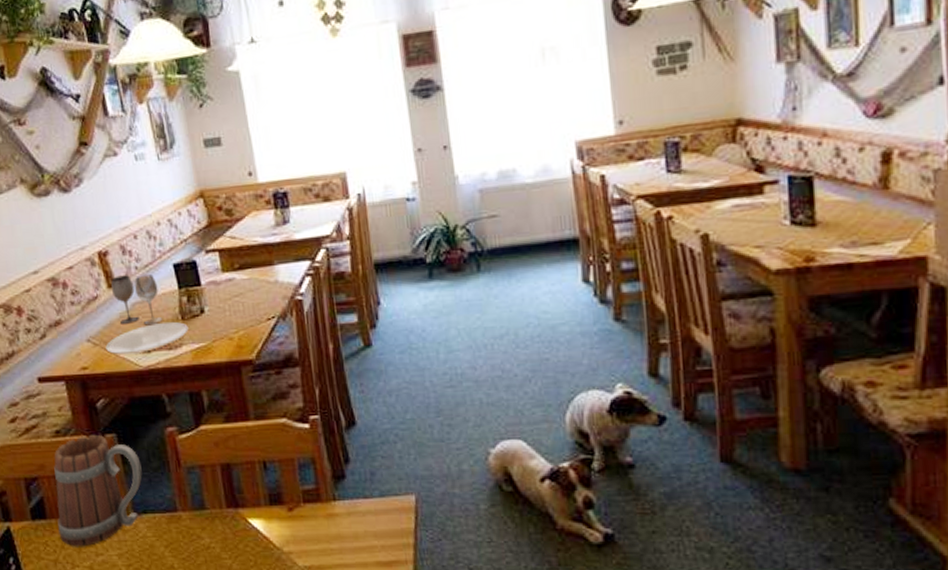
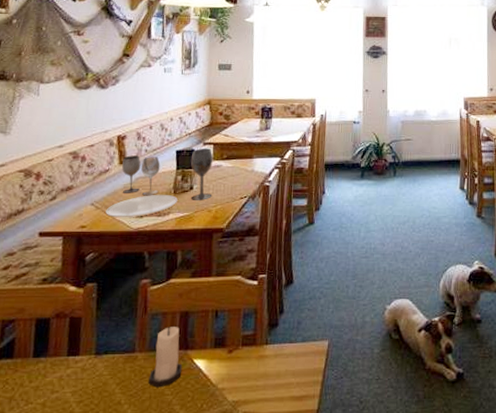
beer mug: present [54,434,143,547] -> none [21,283,113,385]
wine glass: none [193,258,231,328] -> present [190,149,213,201]
candle: none [199,481,237,551] -> present [148,327,183,388]

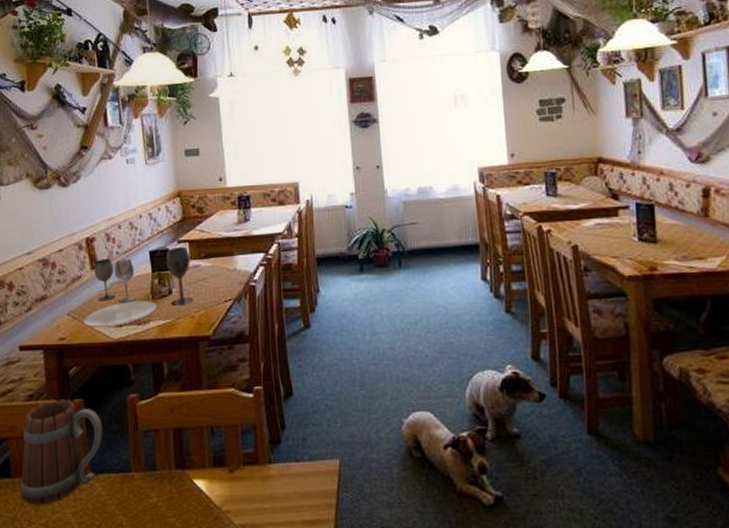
beer mug: none [21,283,113,385] -> present [20,399,103,505]
candle: present [148,327,183,388] -> none [148,444,182,509]

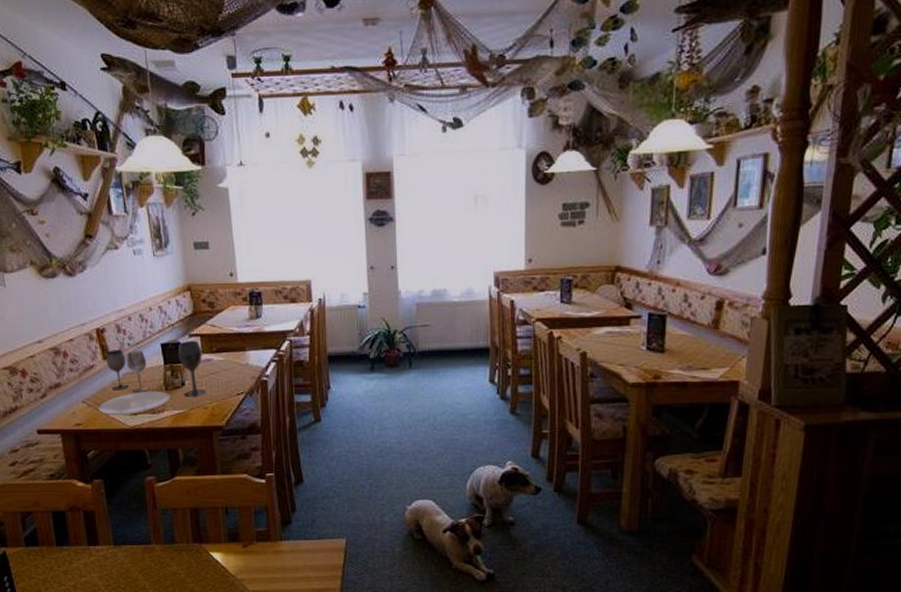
beer mug: present [20,399,103,505] -> none [47,479,124,570]

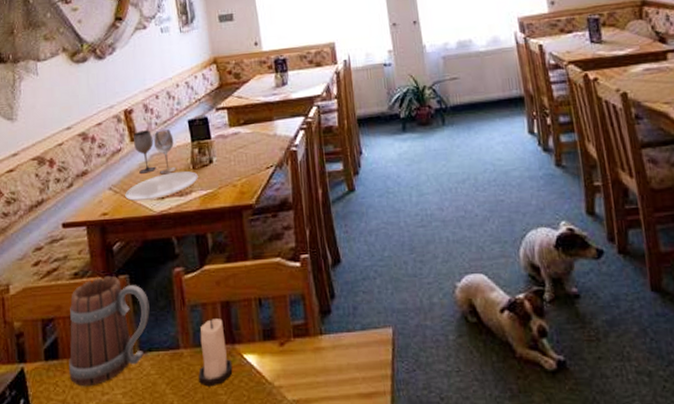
beer mug: none [47,479,124,570] -> present [69,275,150,387]
candle: none [169,522,200,576] -> present [198,319,233,387]
wine glass: present [177,341,207,398] -> none [205,114,235,176]

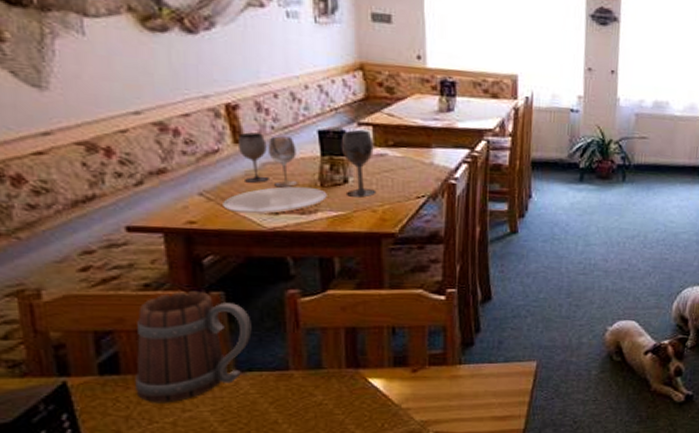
candle: present [198,319,233,387] -> none [311,343,354,407]
wine glass: none [205,114,235,176] -> present [341,130,377,198]

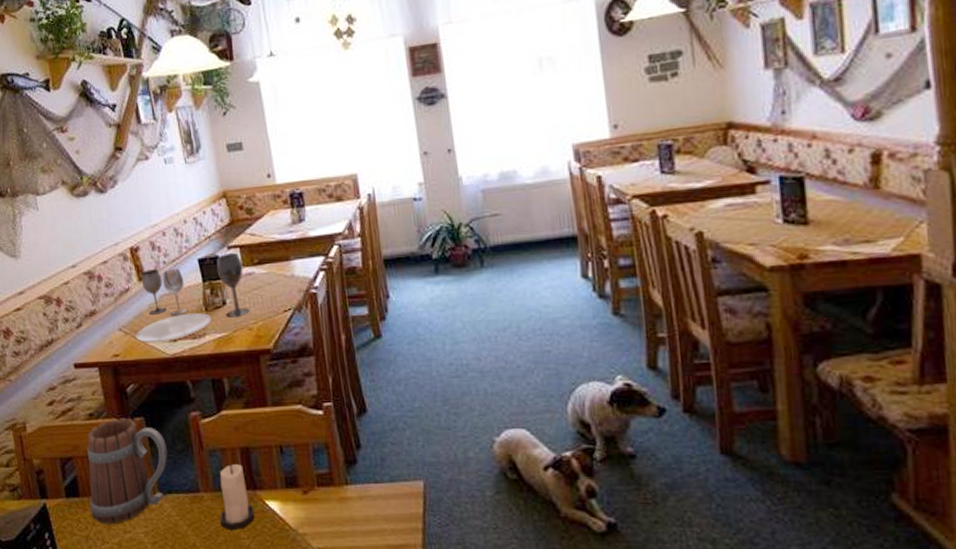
candle: none [311,343,354,407] -> present [220,464,255,531]

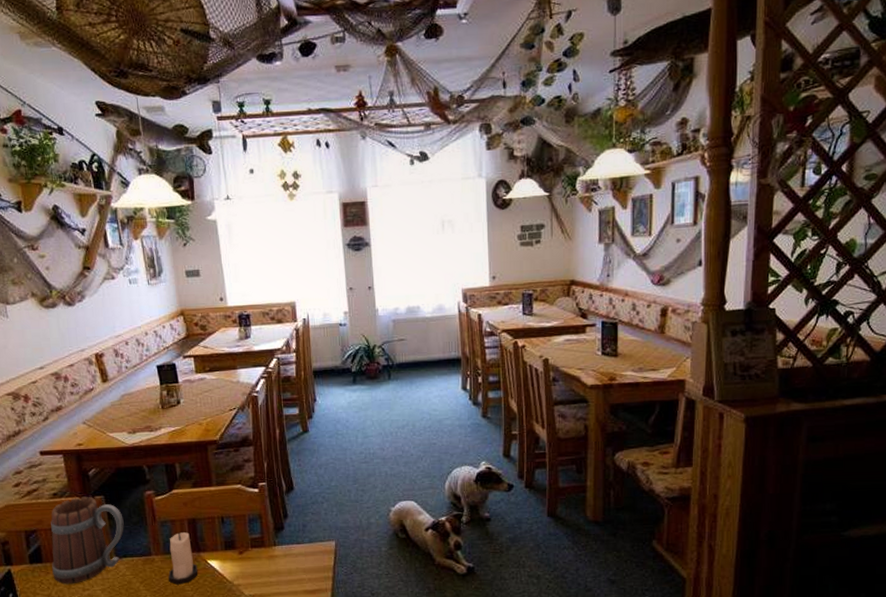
plate: present [136,312,212,344] -> none [98,409,167,435]
wineglass: present [141,269,188,316] -> none [105,373,147,413]
wine glass: present [216,253,250,319] -> none [173,362,201,415]

